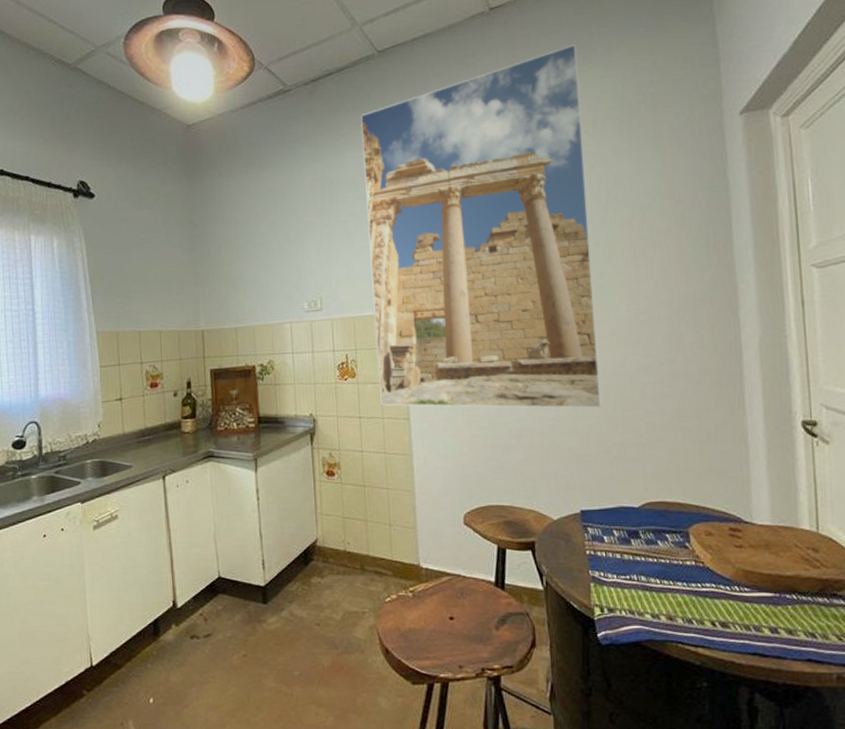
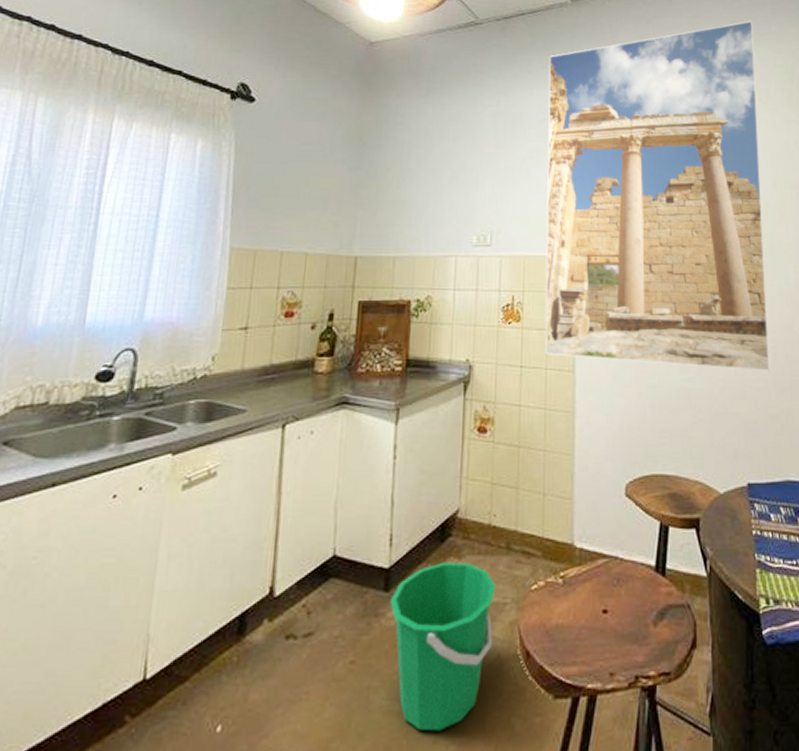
bucket: none [268,580,357,706] -> present [390,562,496,731]

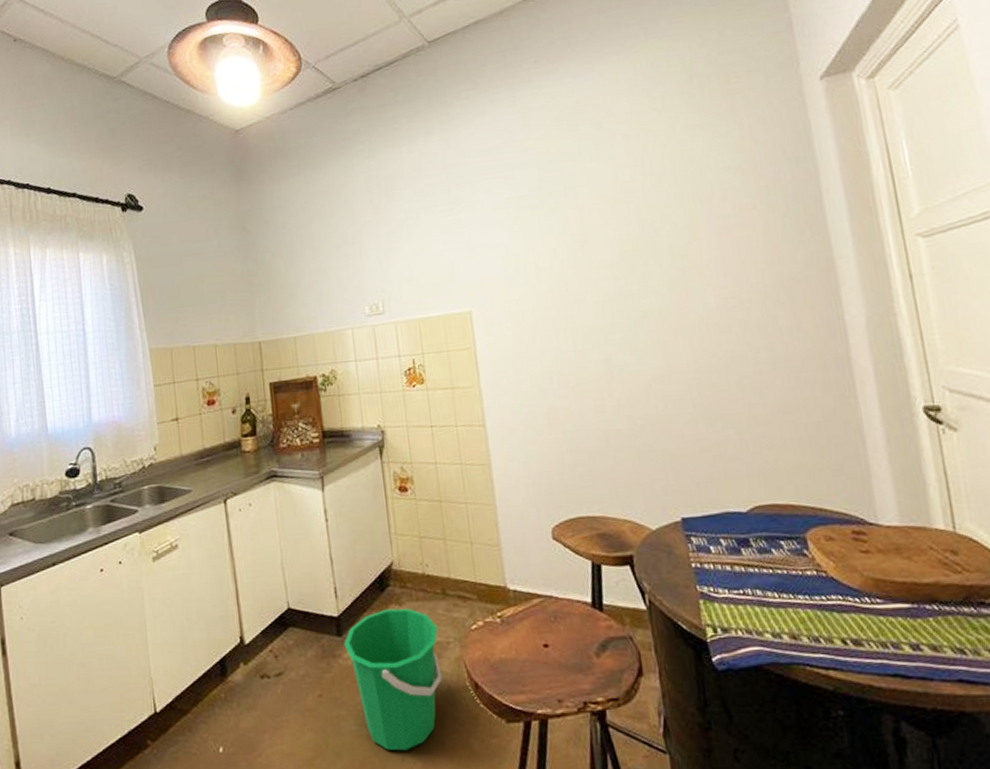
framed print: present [545,20,770,372] -> none [413,19,695,413]

